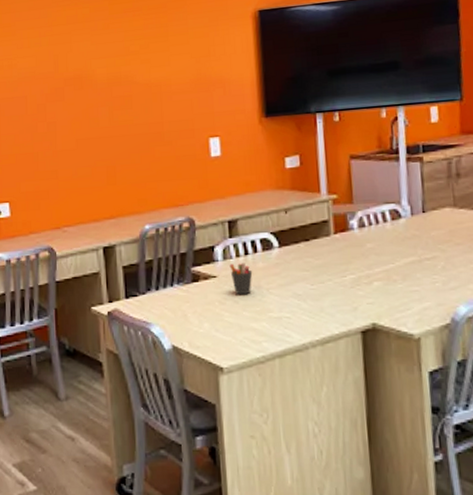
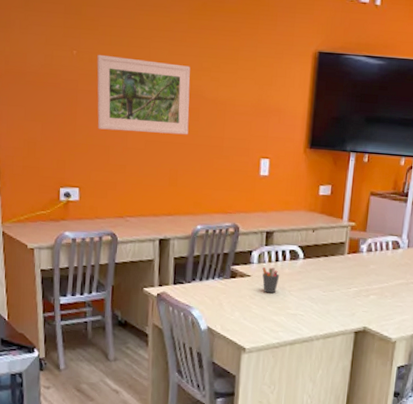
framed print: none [17,53,122,136] -> present [97,54,190,135]

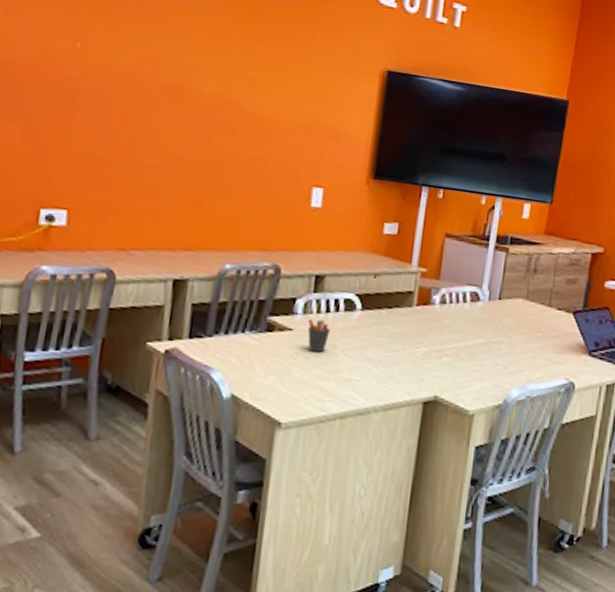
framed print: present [97,54,190,135] -> none [101,49,230,154]

